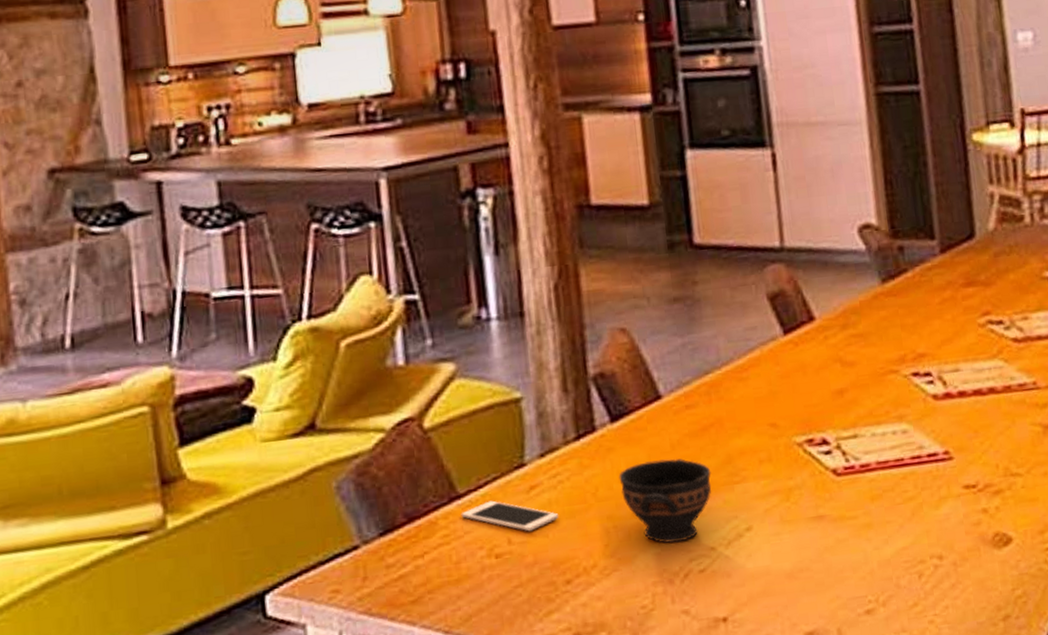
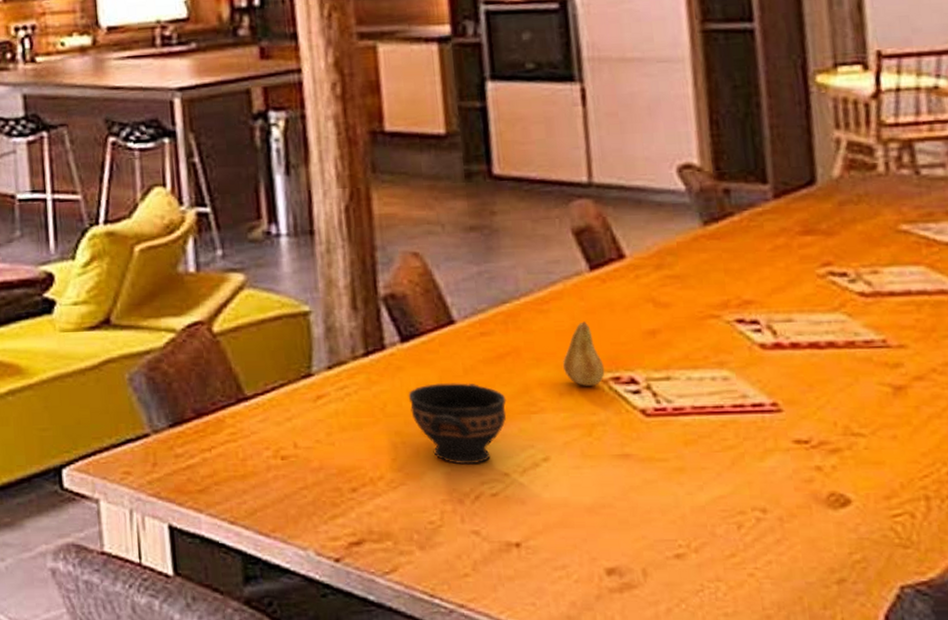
cell phone: present [461,500,559,532] -> none [248,405,346,438]
fruit: none [762,386,800,452] -> present [563,321,605,386]

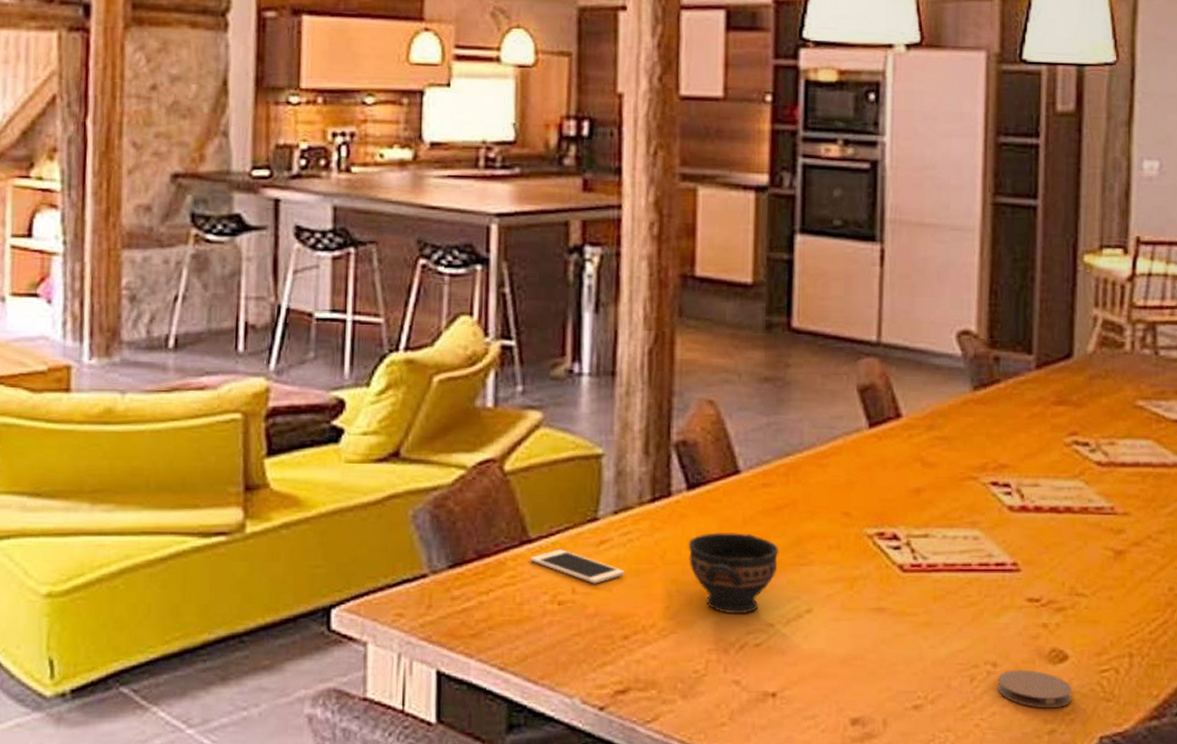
cell phone: none [248,405,346,438] -> present [529,549,625,584]
fruit: present [563,321,605,386] -> none [835,477,872,540]
coaster: none [769,515,861,557] -> present [998,669,1072,709]

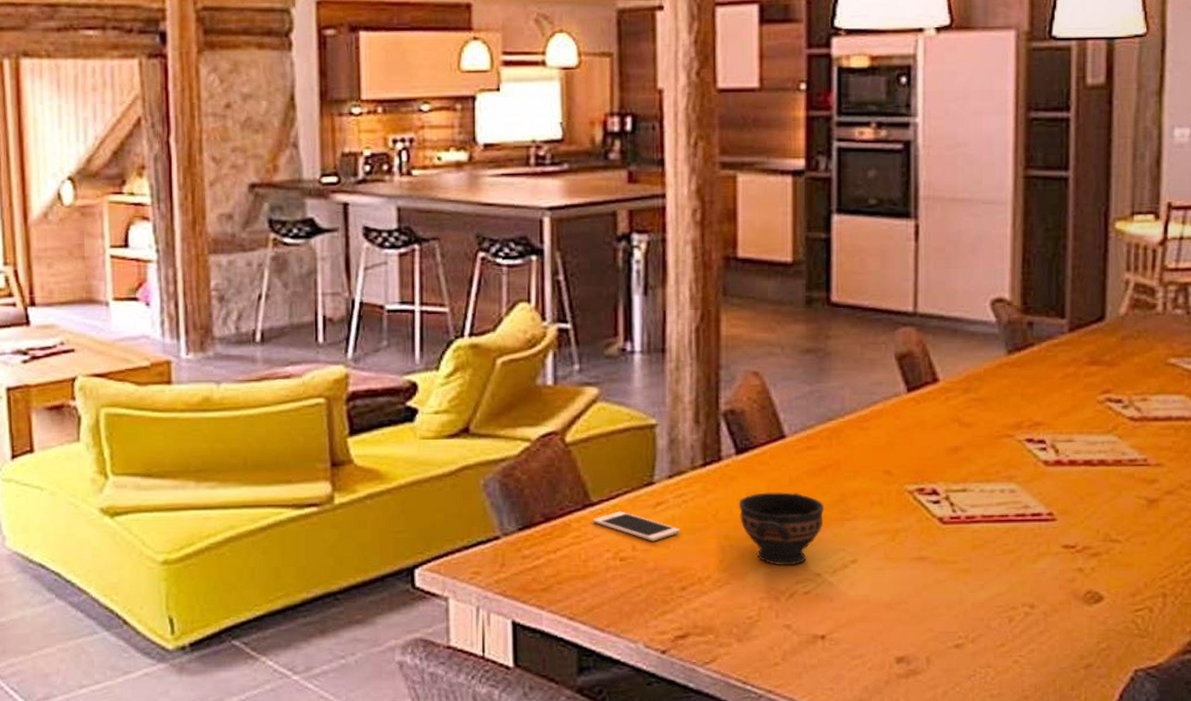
coaster: present [998,669,1072,709] -> none [1035,610,1107,645]

